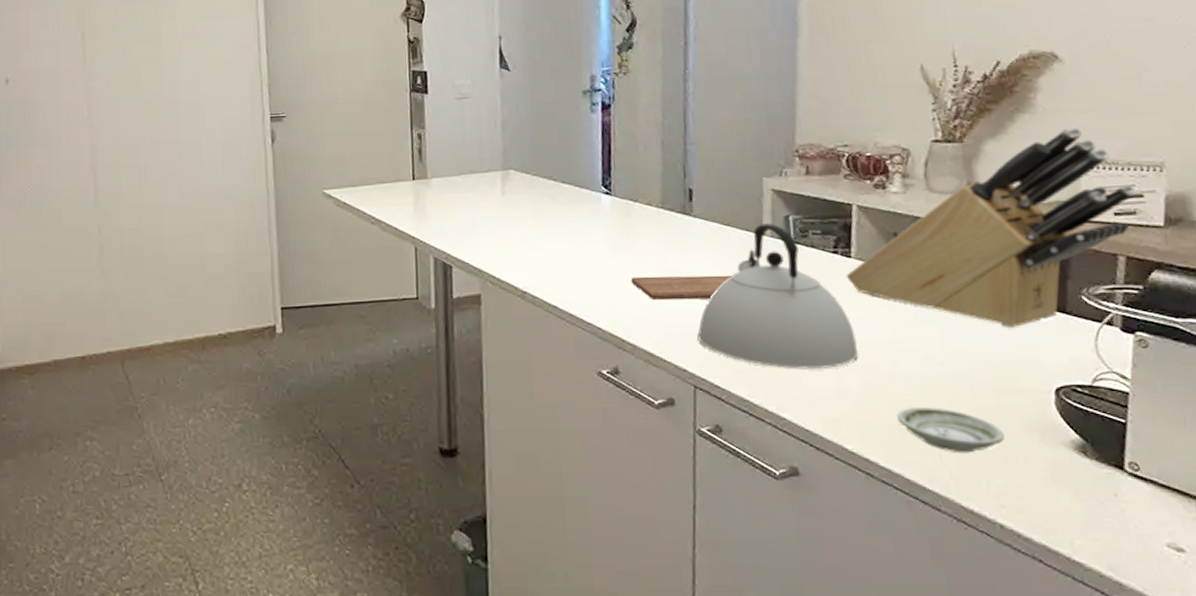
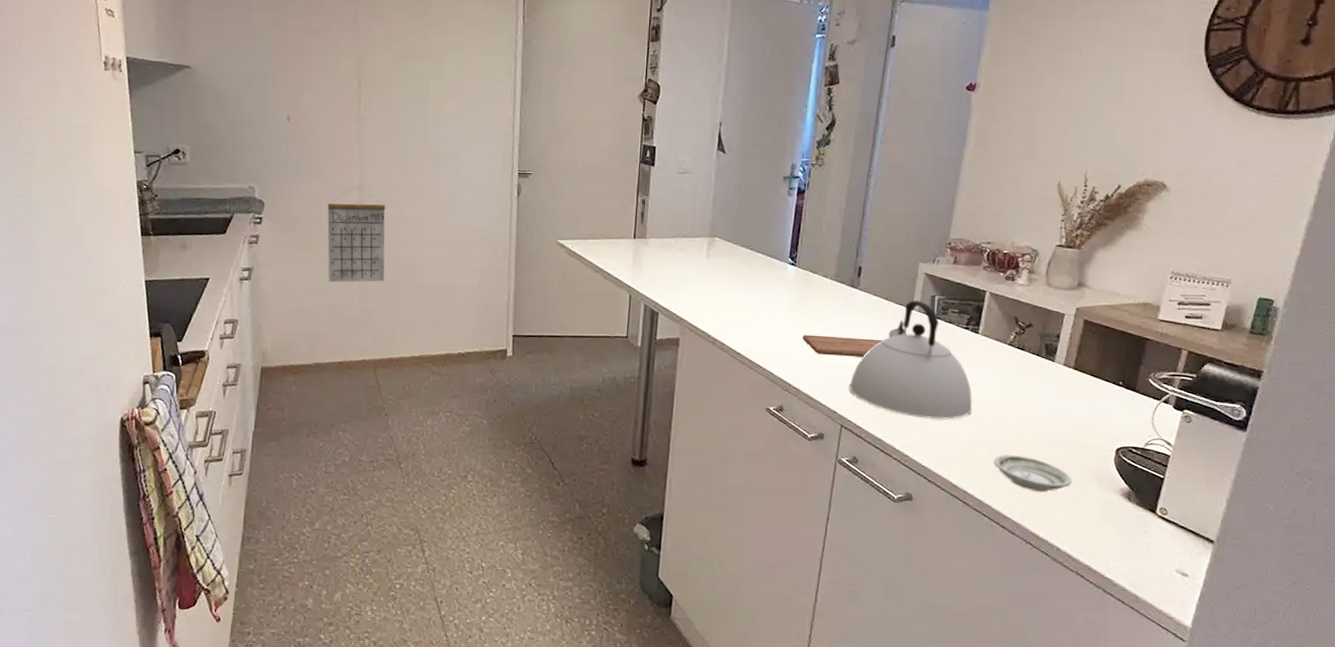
calendar: none [56,150,127,264] -> present [327,186,386,283]
knife block: present [846,126,1137,327] -> none [972,244,1206,399]

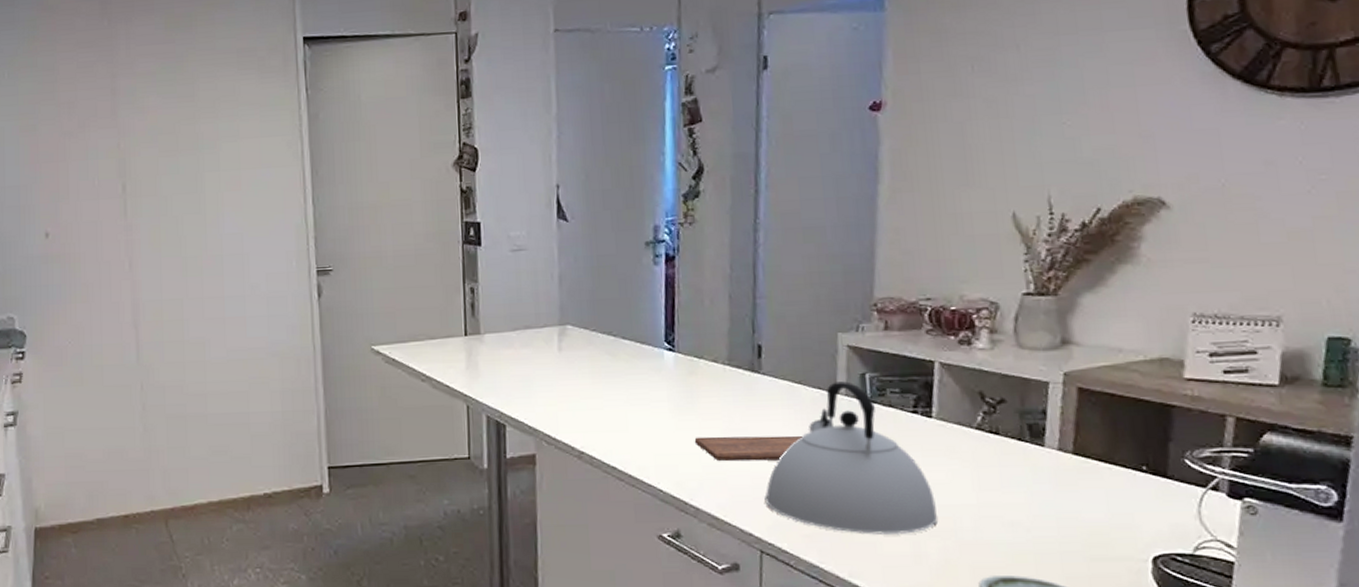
calendar: present [327,186,386,283] -> none [97,305,170,421]

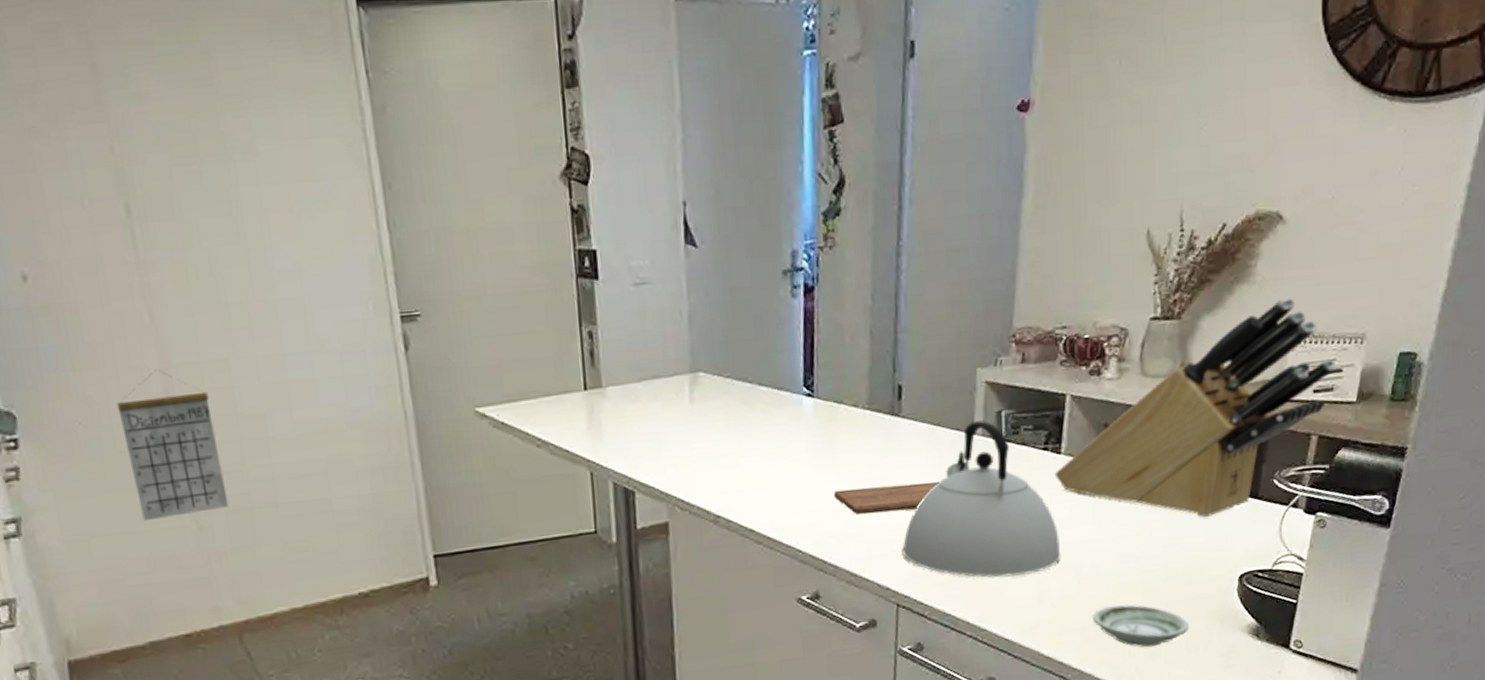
calendar: none [97,305,170,421] -> present [116,370,229,521]
knife block: none [926,278,1249,492] -> present [1054,297,1337,517]

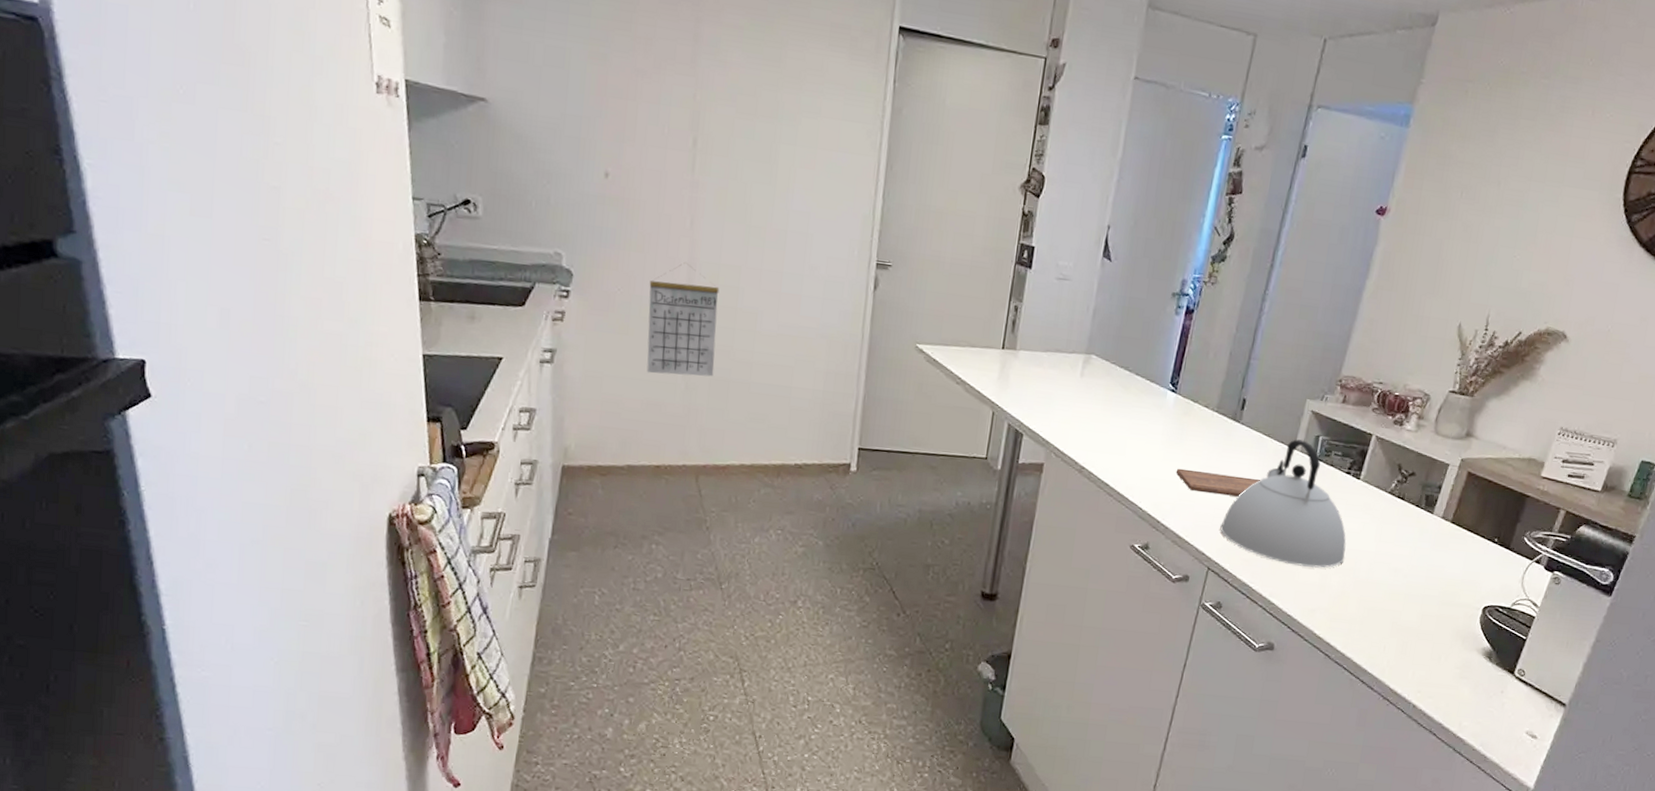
knife block: present [1054,297,1337,517] -> none [1351,398,1590,555]
saucer: present [1093,604,1189,648] -> none [1360,607,1436,648]

